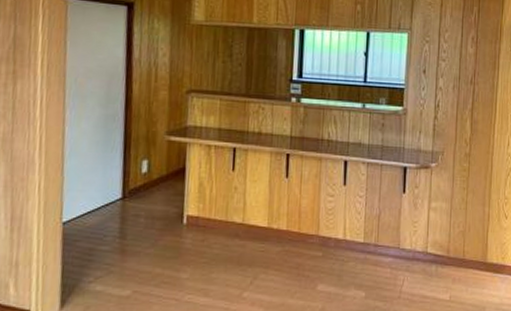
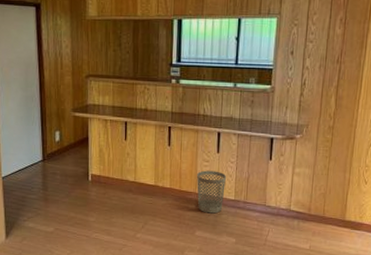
wastebasket: none [319,207,355,261] -> present [196,170,227,214]

